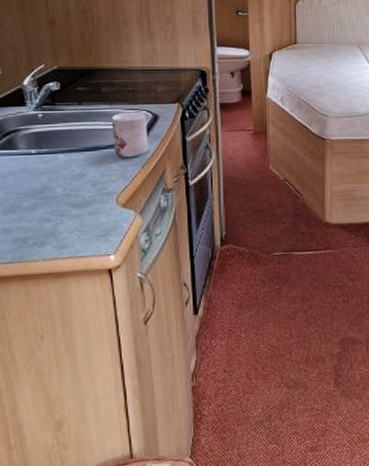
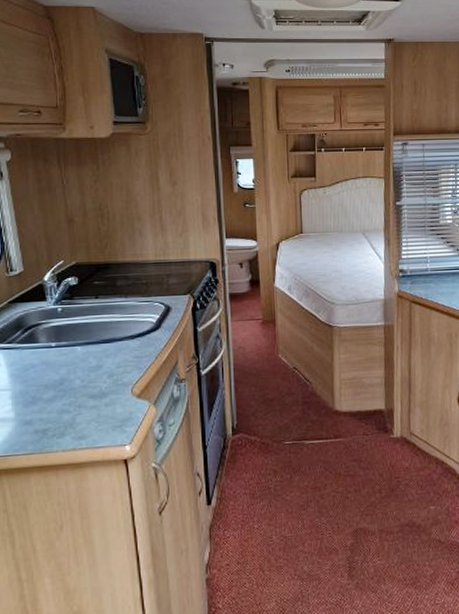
mug: present [111,111,148,158] -> none [126,303,161,349]

